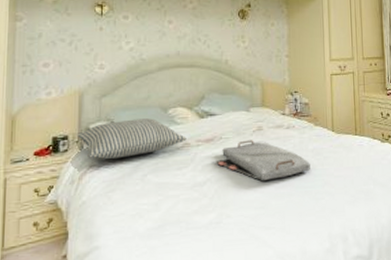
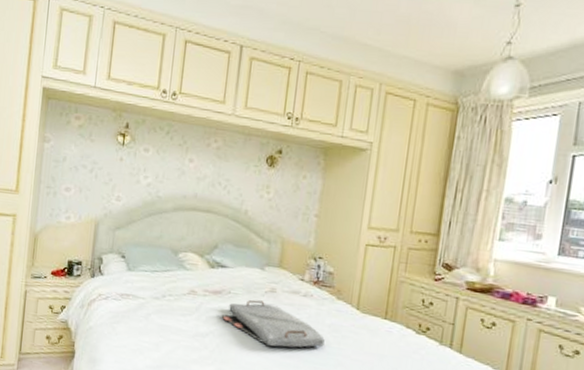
pillow: present [76,118,187,160] -> none [89,255,194,294]

